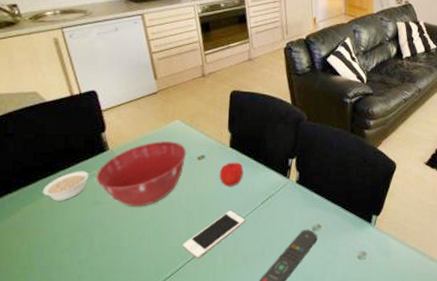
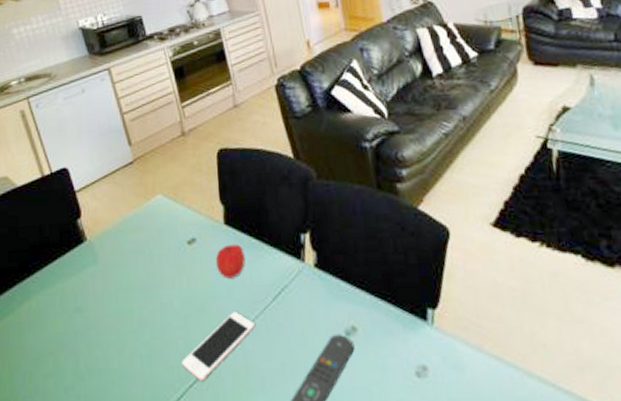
legume: present [42,169,97,201] -> none [20,266,75,310]
mixing bowl: present [96,140,187,206] -> none [75,222,174,313]

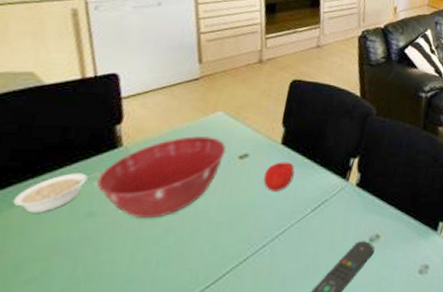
legume: none [20,266,75,310] -> present [12,170,100,213]
mixing bowl: none [75,222,174,313] -> present [96,135,227,218]
cell phone: present [181,312,255,381] -> none [202,220,289,282]

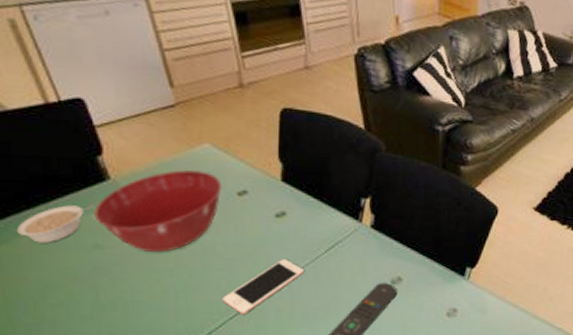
cell phone: none [202,220,289,282] -> present [222,259,304,314]
fruit: present [263,162,295,191] -> none [268,200,301,230]

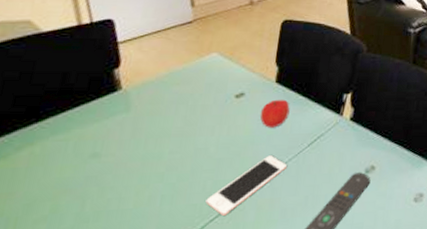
legume: present [16,203,94,243] -> none [18,113,101,156]
mixing bowl: present [94,169,222,252] -> none [98,76,223,157]
fruit: none [268,200,301,230] -> present [259,99,290,128]

